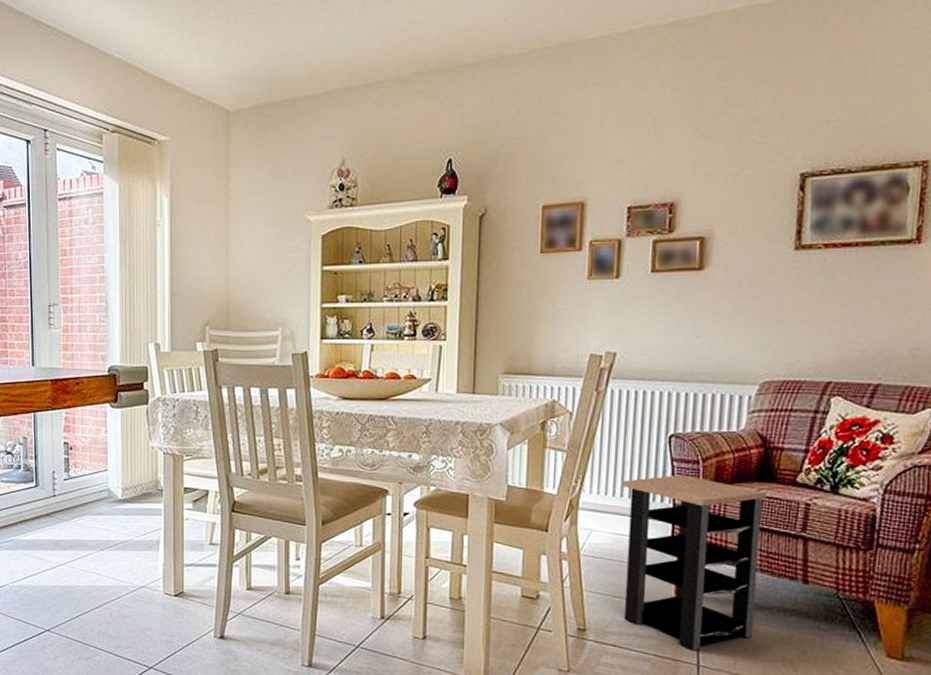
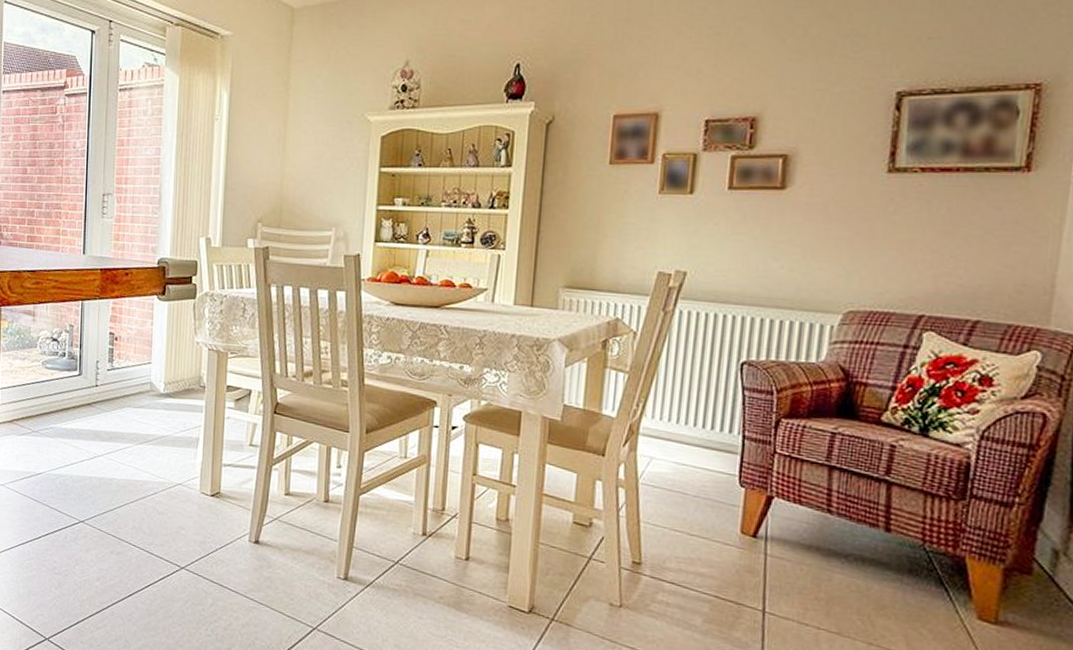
side table: present [622,474,767,651] -> none [683,404,848,596]

